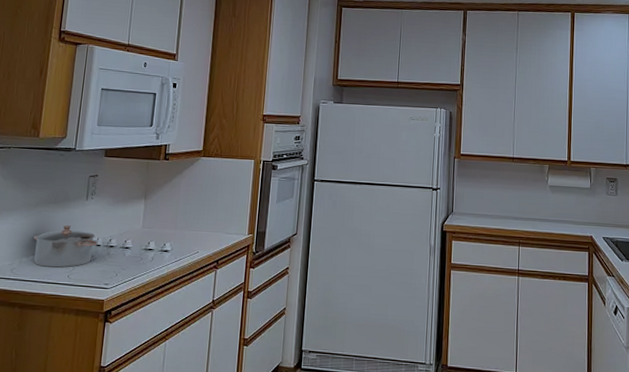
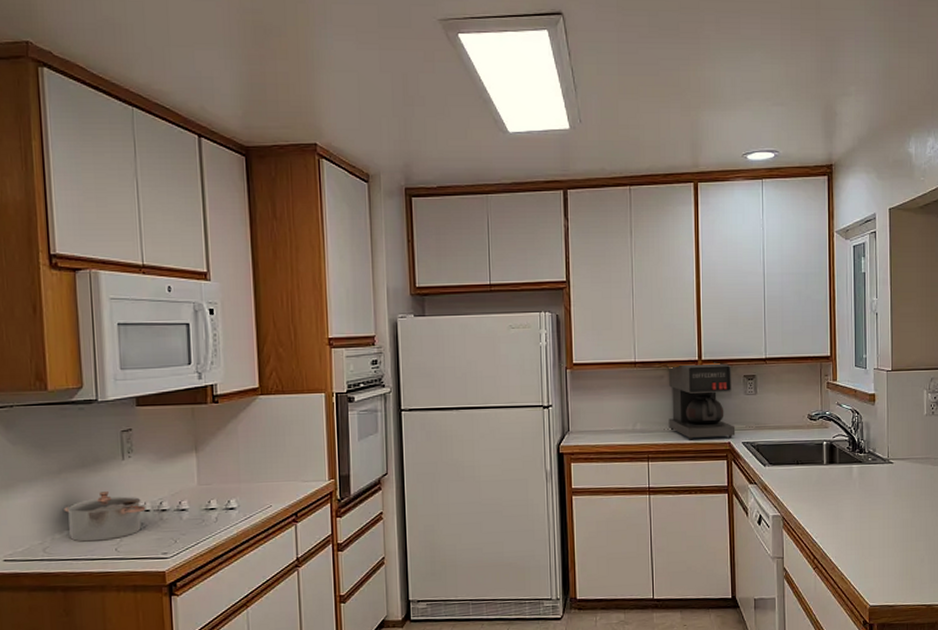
coffee maker: none [539,164,598,233] -> present [668,362,736,440]

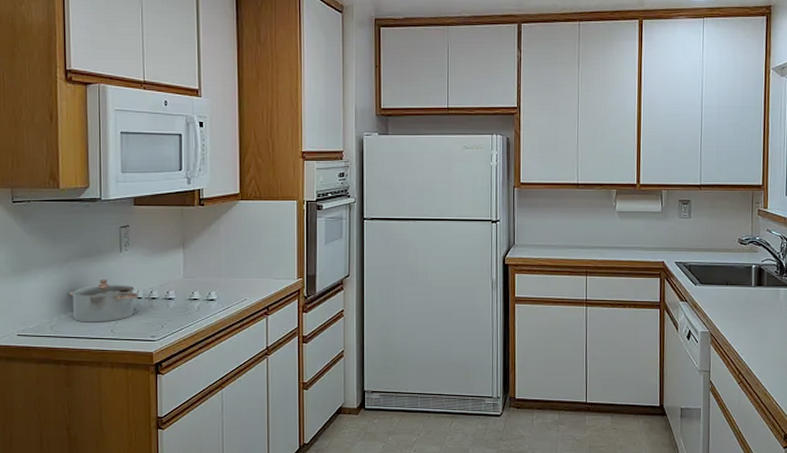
coffee maker: present [668,362,736,440] -> none [607,187,669,258]

